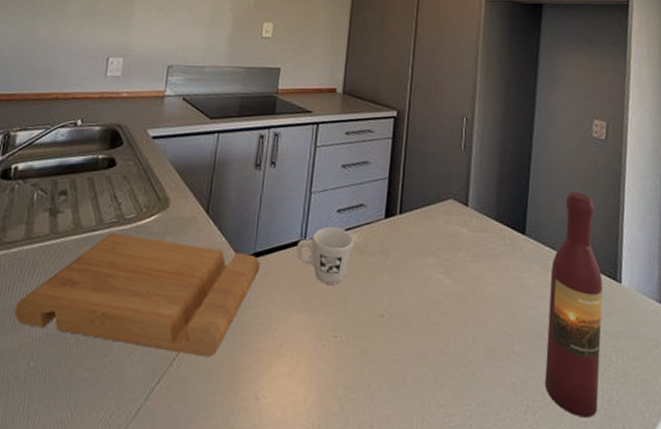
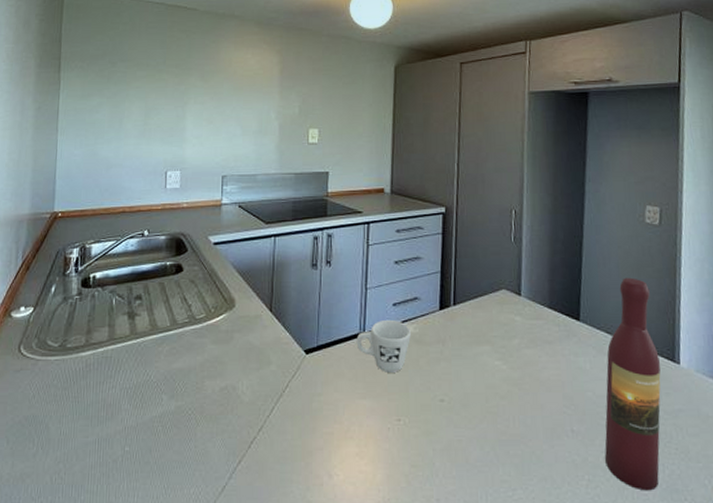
cutting board: present [14,233,260,357] -> none [106,333,323,440]

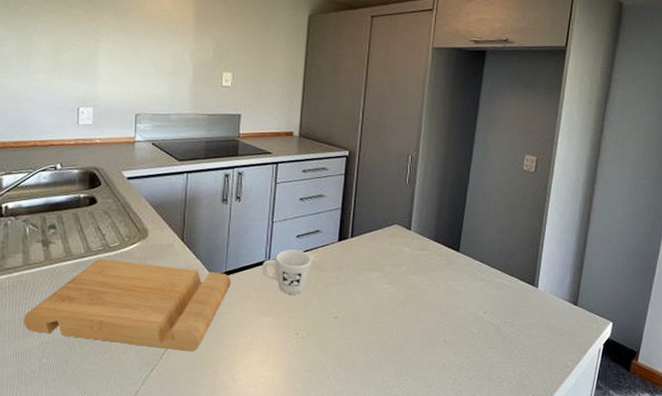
cutting board: none [106,333,323,440] -> present [23,259,231,352]
wine bottle: present [605,277,661,491] -> none [469,216,522,387]

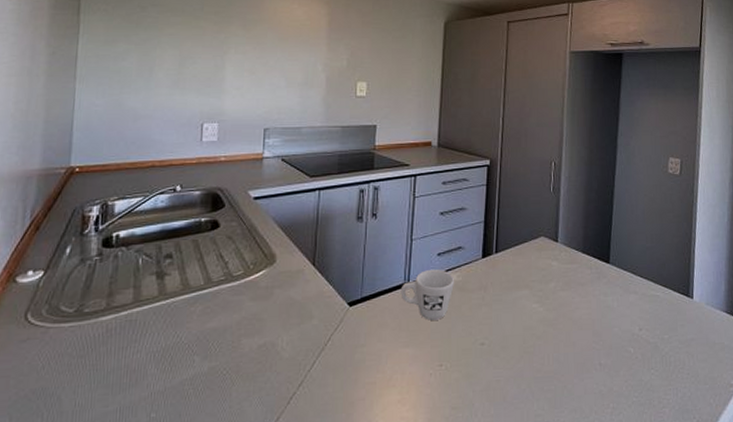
cutting board: present [23,259,231,352] -> none [130,290,367,394]

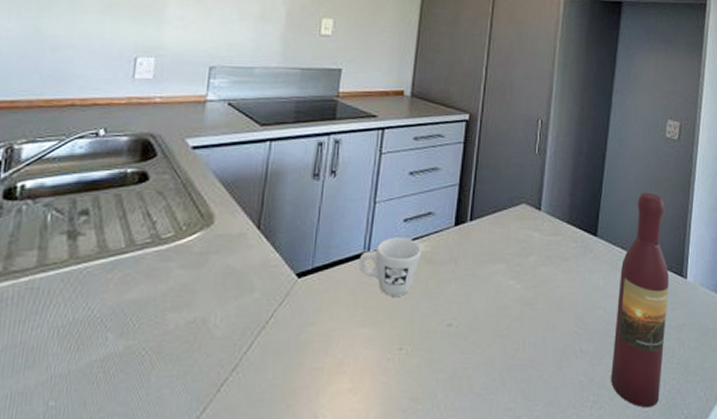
wine bottle: none [628,222,677,413] -> present [611,192,669,408]

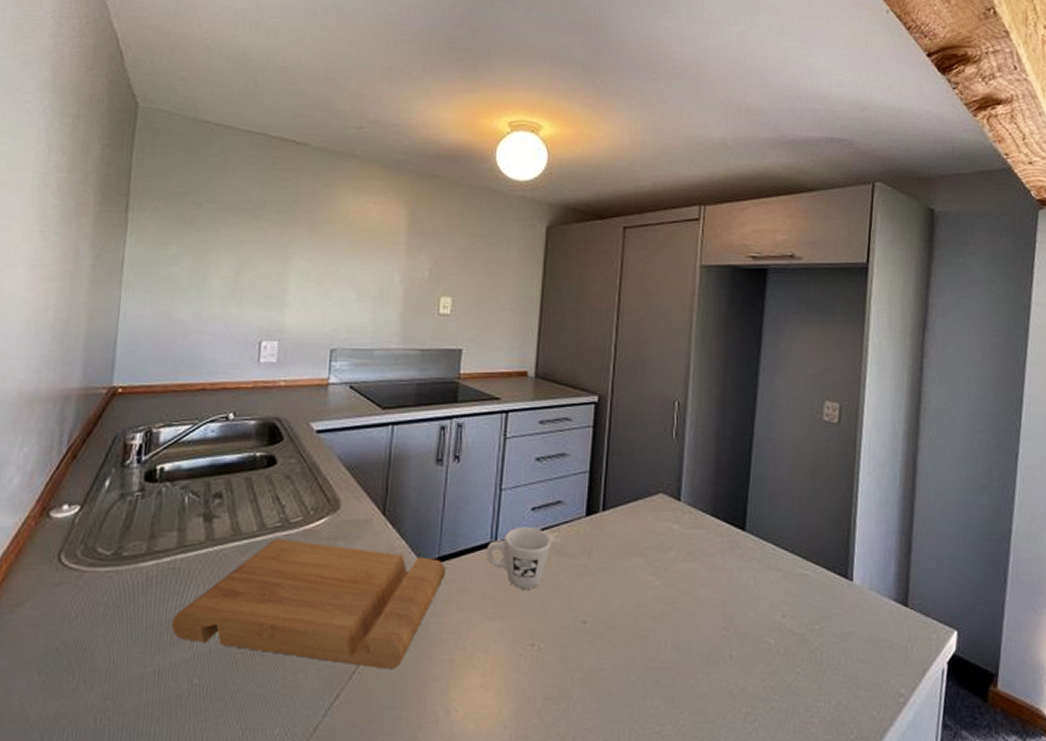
cutting board: none [27,255,318,381] -> present [171,539,445,670]
wine bottle: present [611,192,669,408] -> none [766,482,831,724]

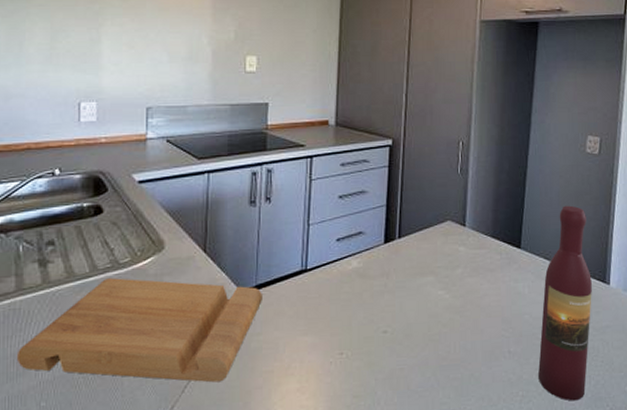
mug: present [486,526,551,589] -> none [298,255,354,308]
wine bottle: none [766,482,831,724] -> present [538,205,592,401]

